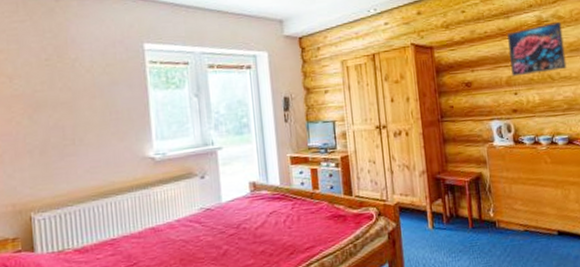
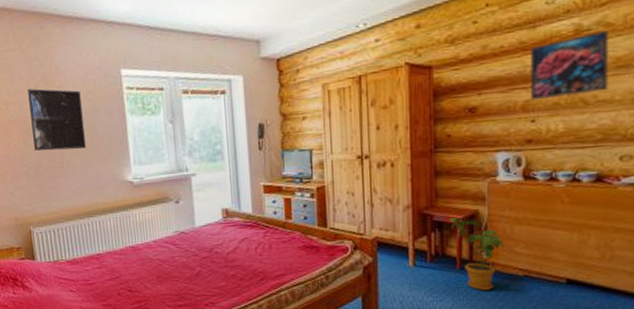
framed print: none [37,61,103,128] -> present [28,88,86,151]
house plant: none [459,179,506,247] -> present [450,217,504,290]

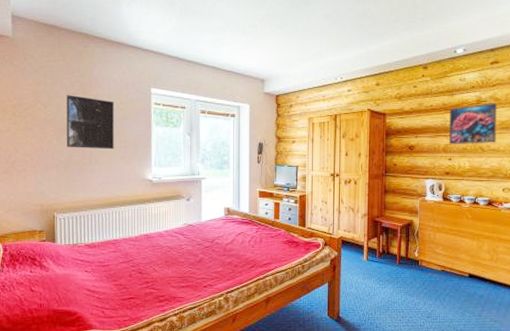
house plant: present [450,217,504,290] -> none [393,224,429,280]

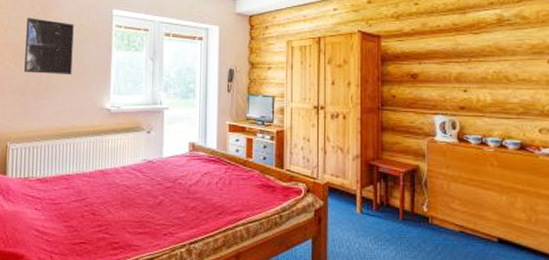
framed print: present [448,103,497,145] -> none [461,22,527,74]

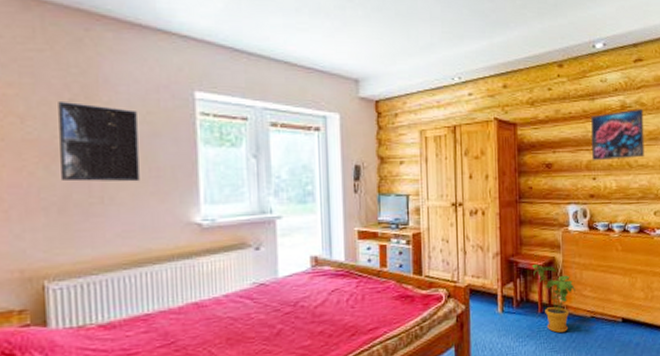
house plant: none [394,170,442,242] -> present [532,263,575,333]
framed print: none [461,22,527,74] -> present [590,109,645,161]

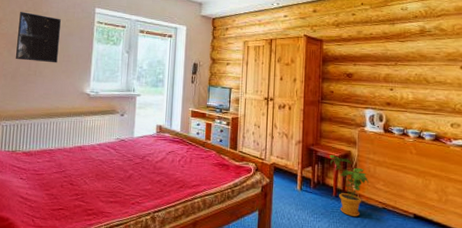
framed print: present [590,109,645,161] -> none [389,33,443,75]

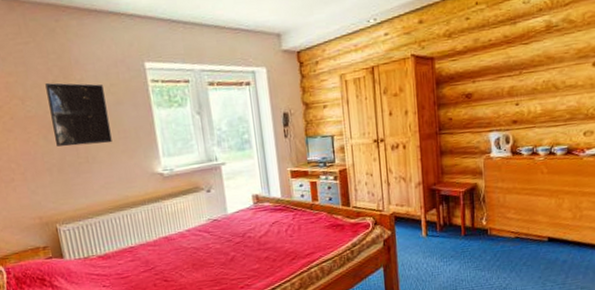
house plant: present [329,154,369,217] -> none [454,190,499,253]

